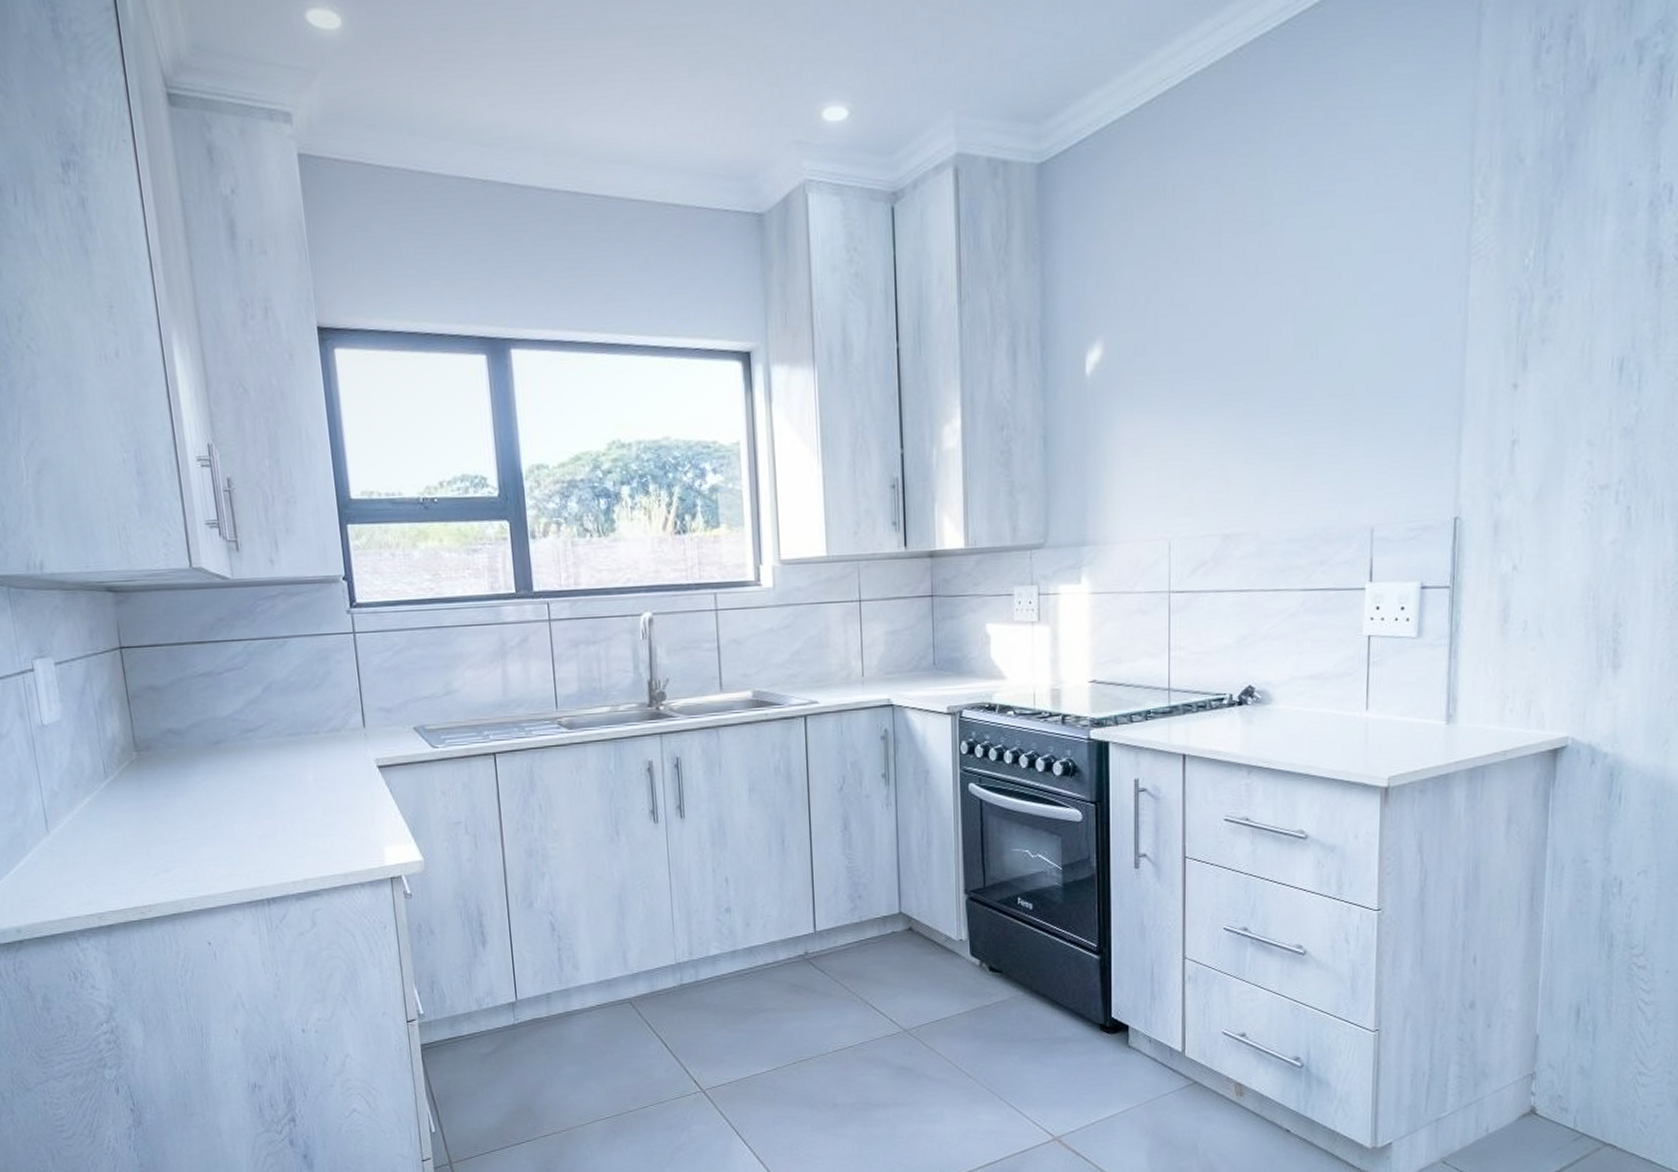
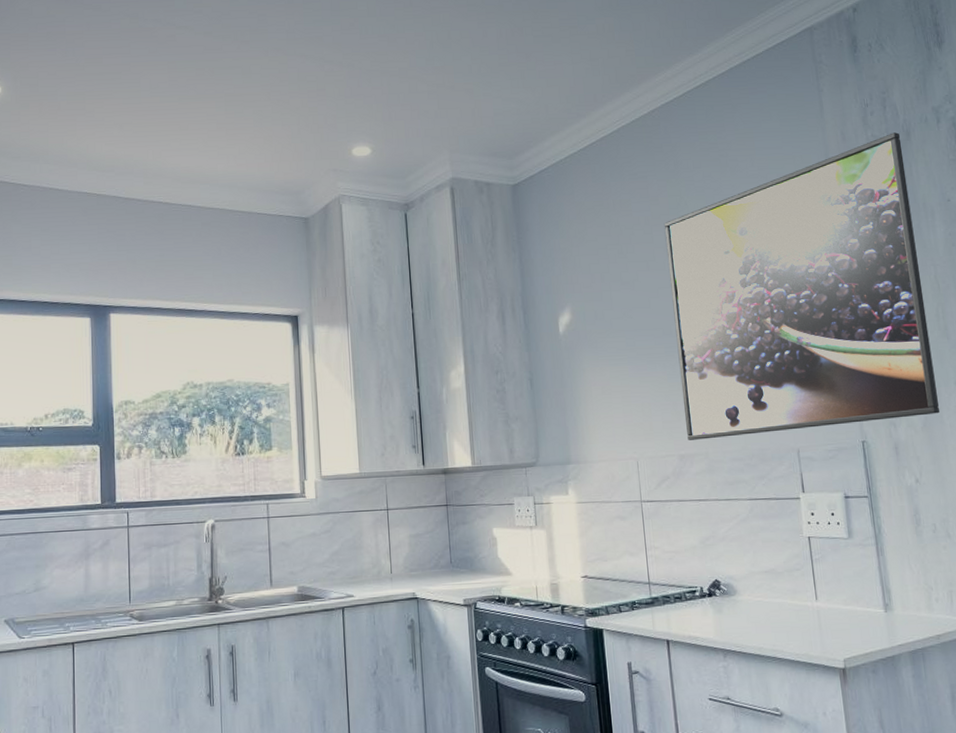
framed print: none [1235,80,1582,516] -> present [664,132,940,440]

